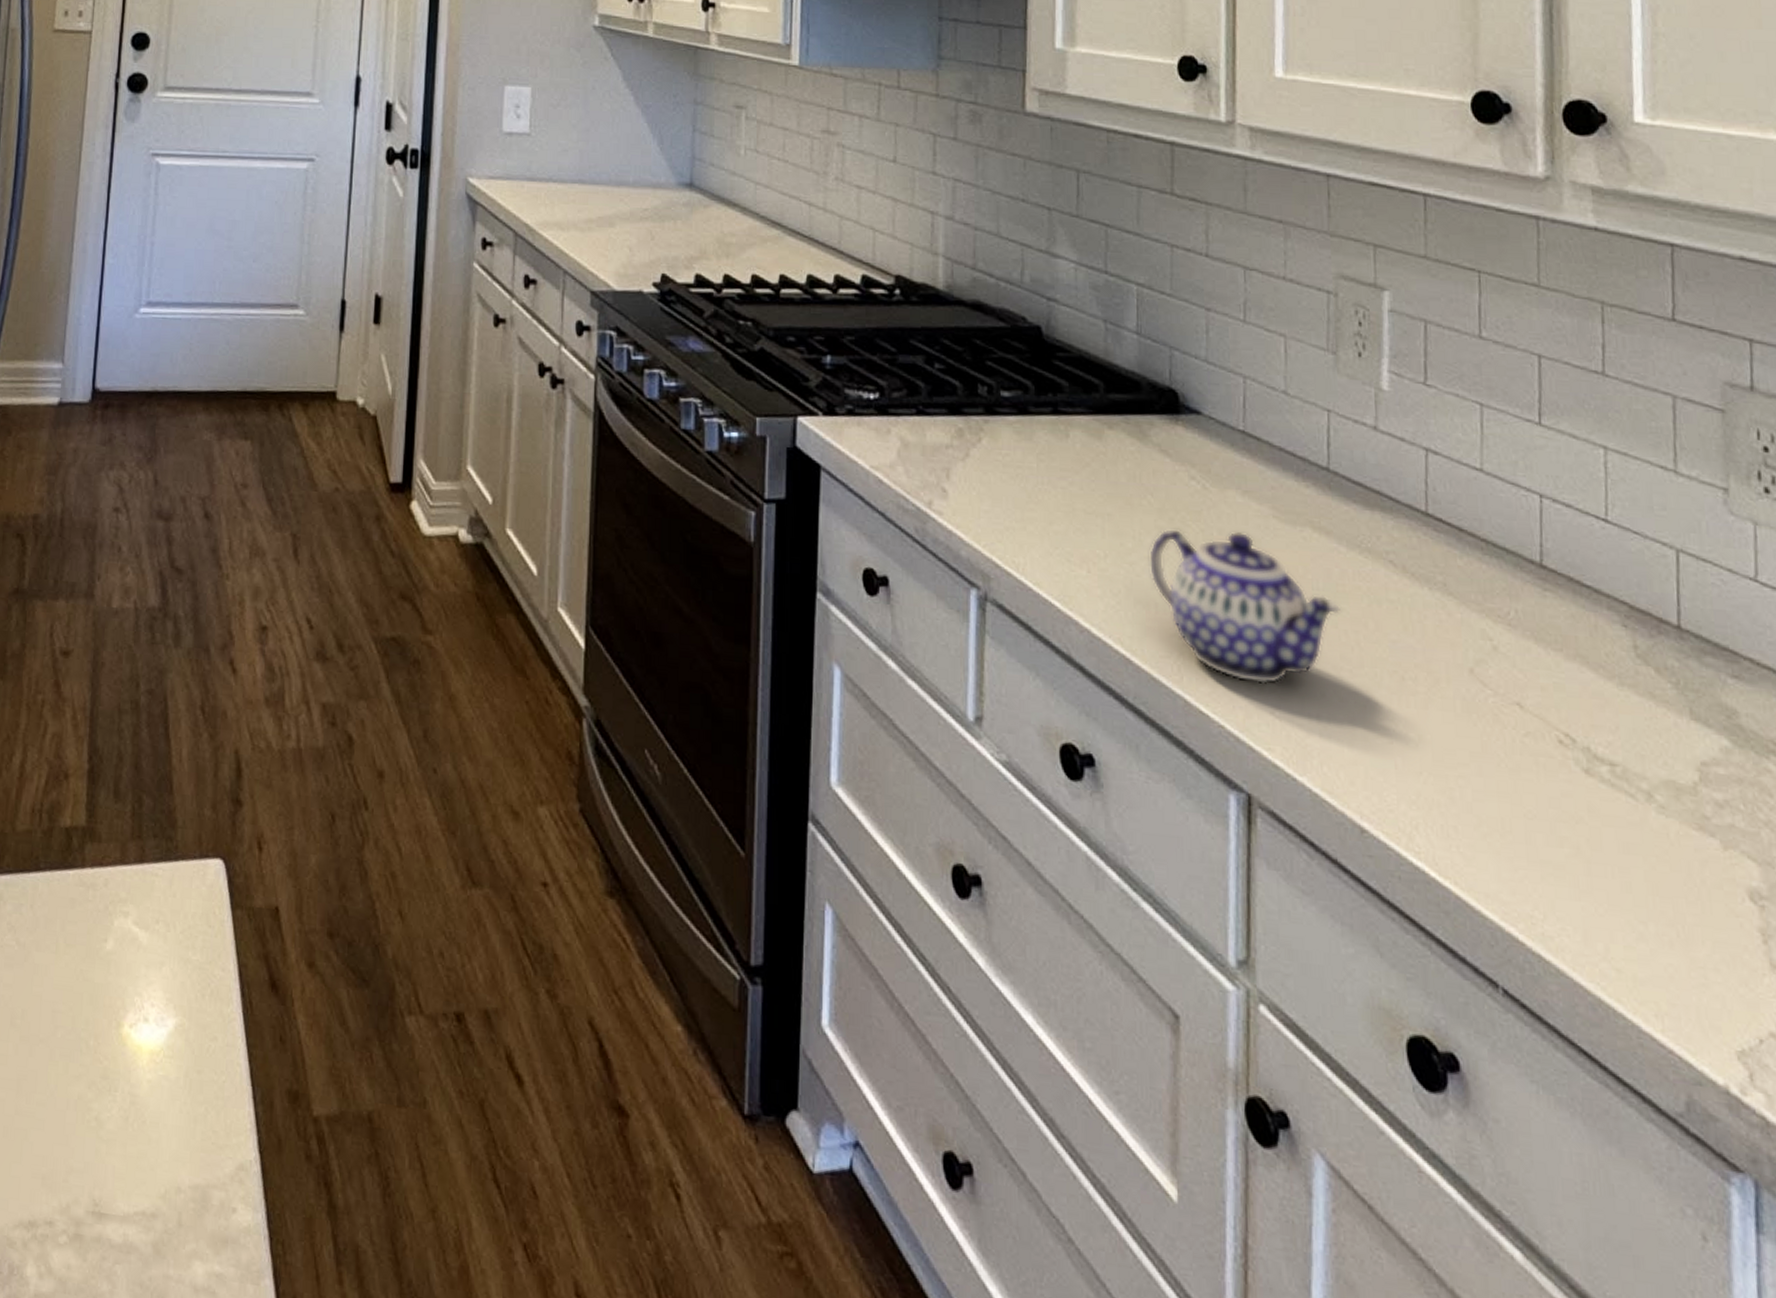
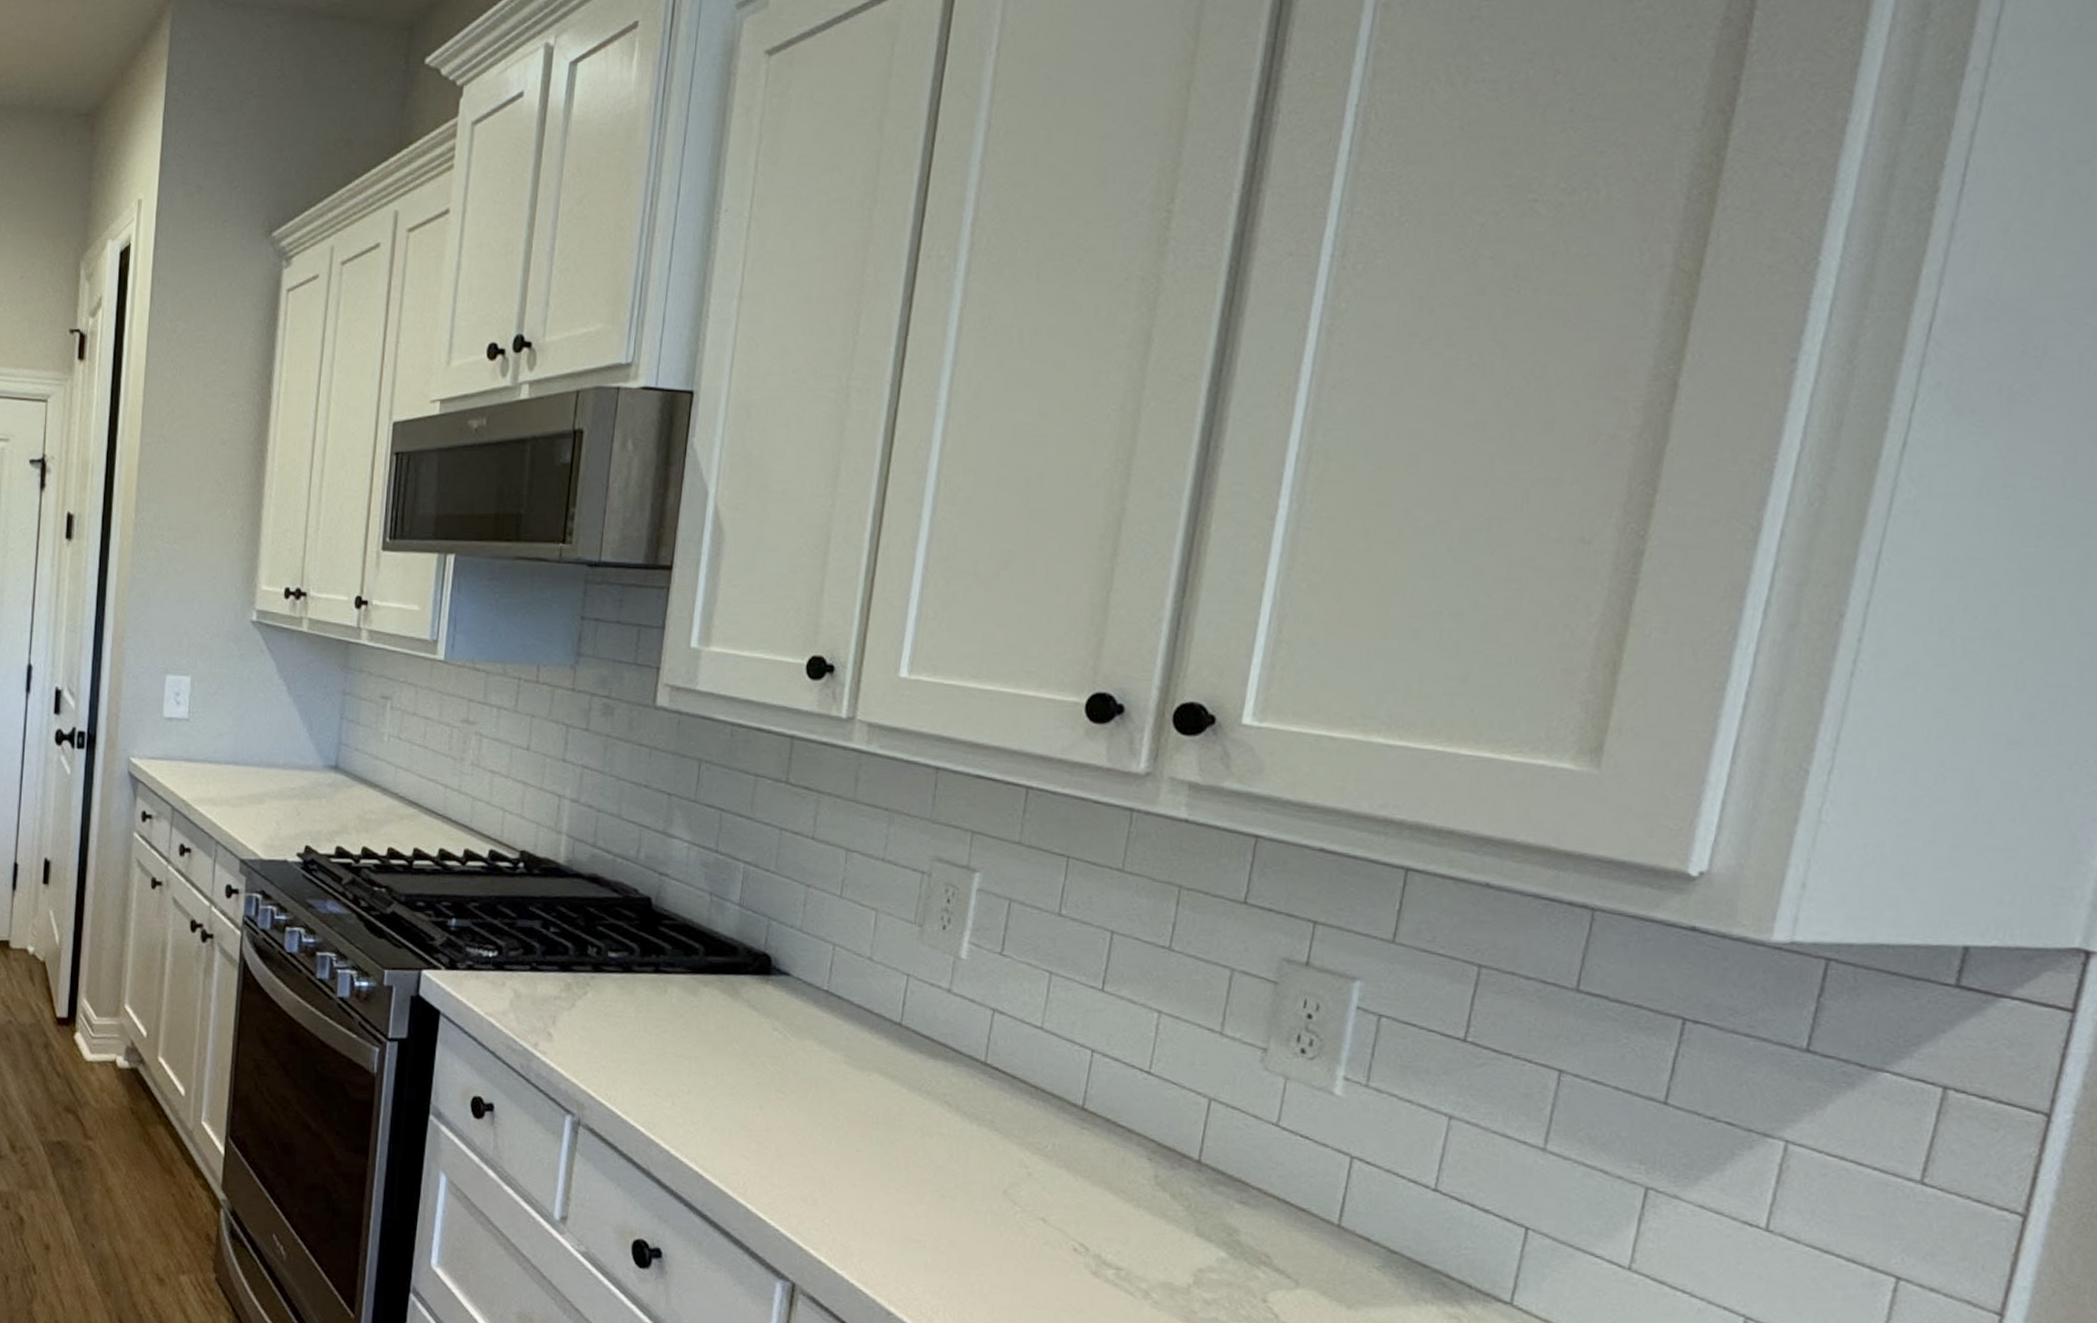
teapot: present [1148,528,1340,684] -> none [727,1070,895,1198]

